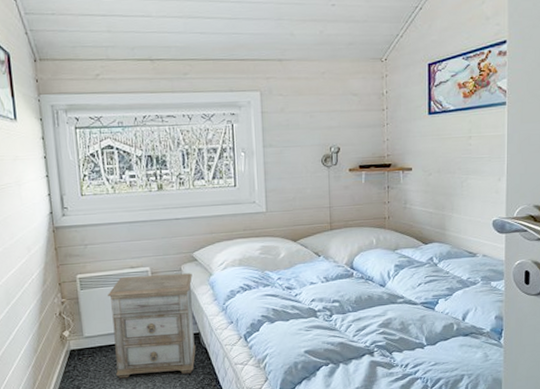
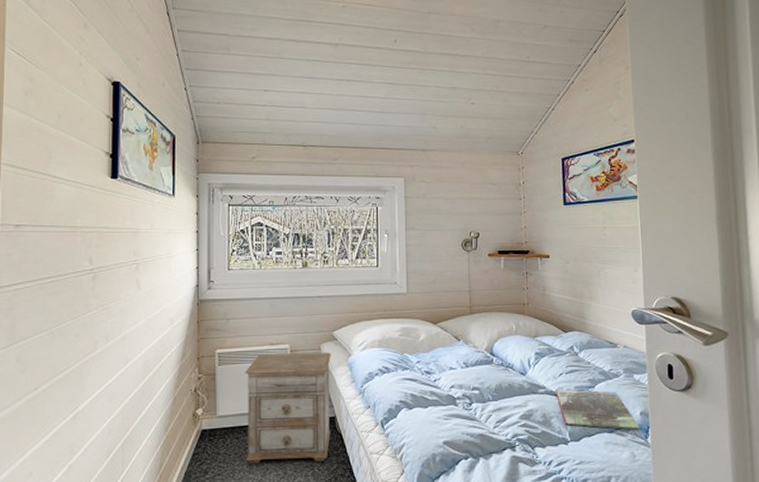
magazine: none [414,298,494,333] -> present [555,389,640,430]

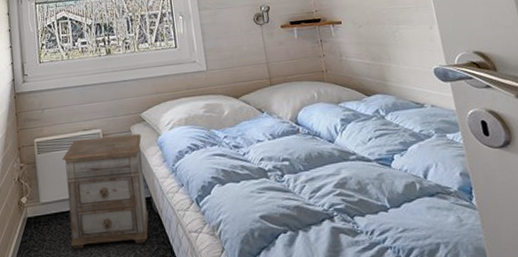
magazine: present [555,389,640,430] -> none [366,152,463,193]

